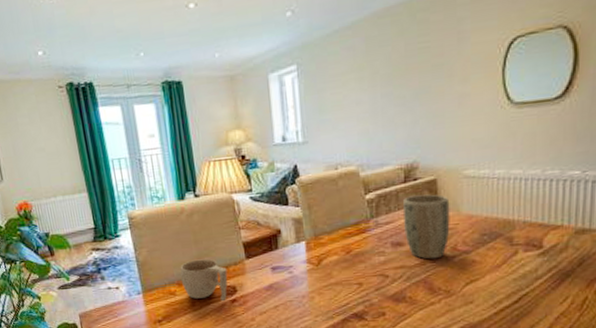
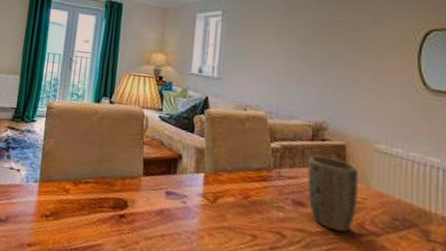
cup: present [180,259,228,302] -> none [77,162,123,214]

